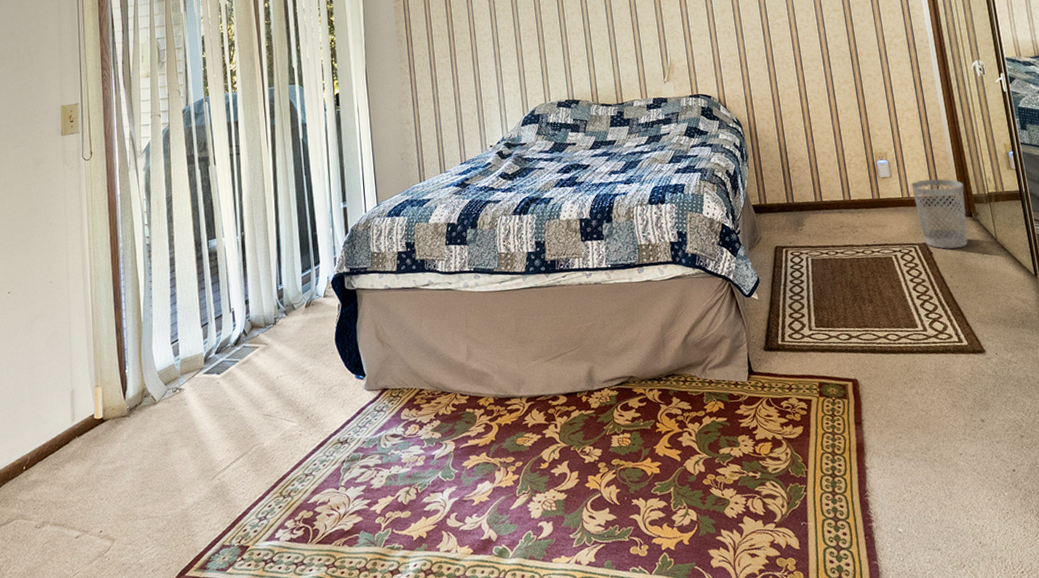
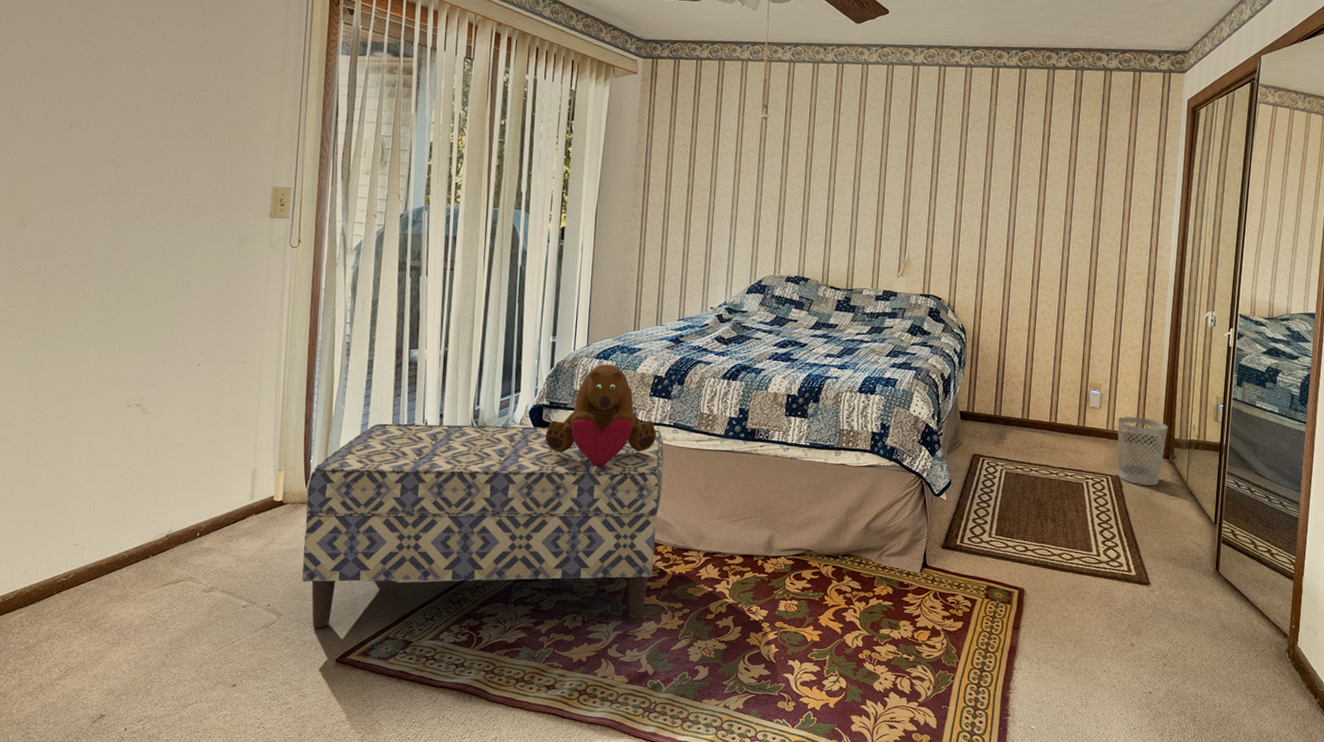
bench: none [126,278,479,548] -> present [301,423,664,628]
bear: none [350,220,459,328] -> present [545,364,656,468]

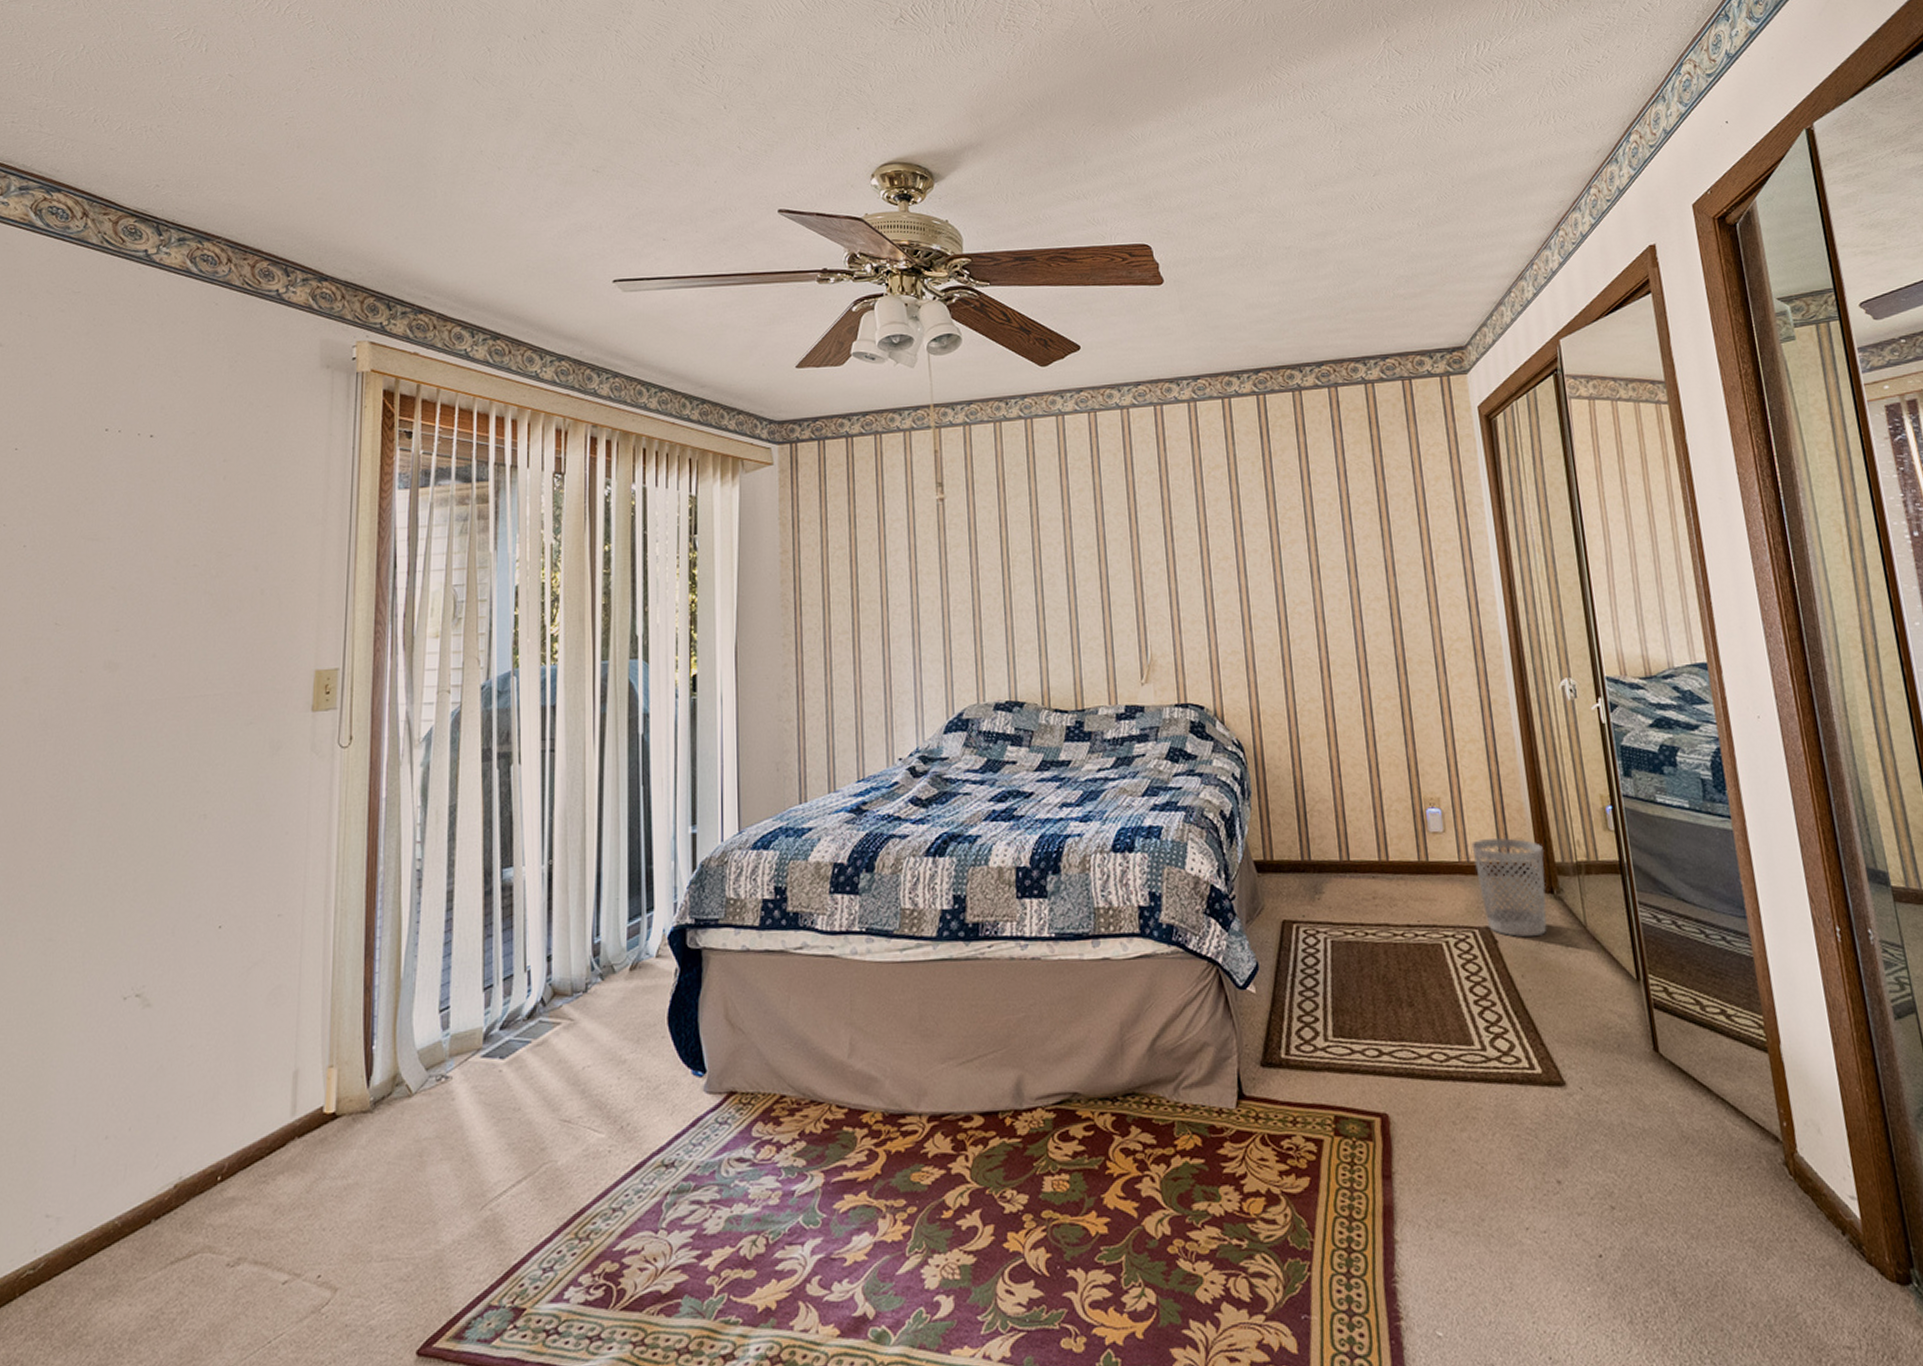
bench: present [301,423,664,628] -> none [364,941,860,1304]
bear: present [545,364,656,468] -> none [692,855,844,1007]

